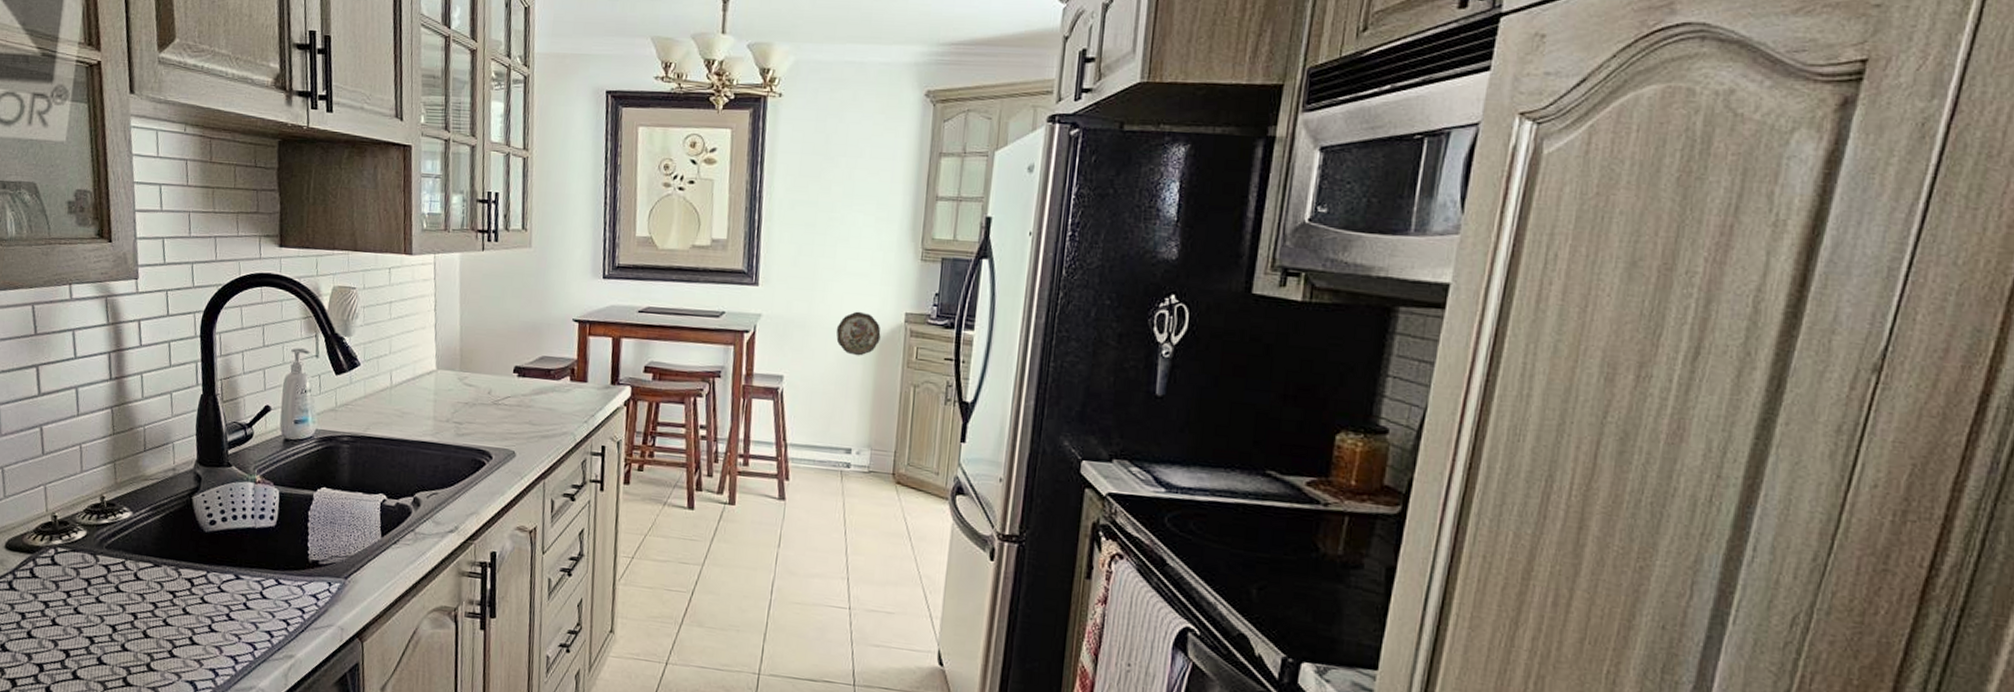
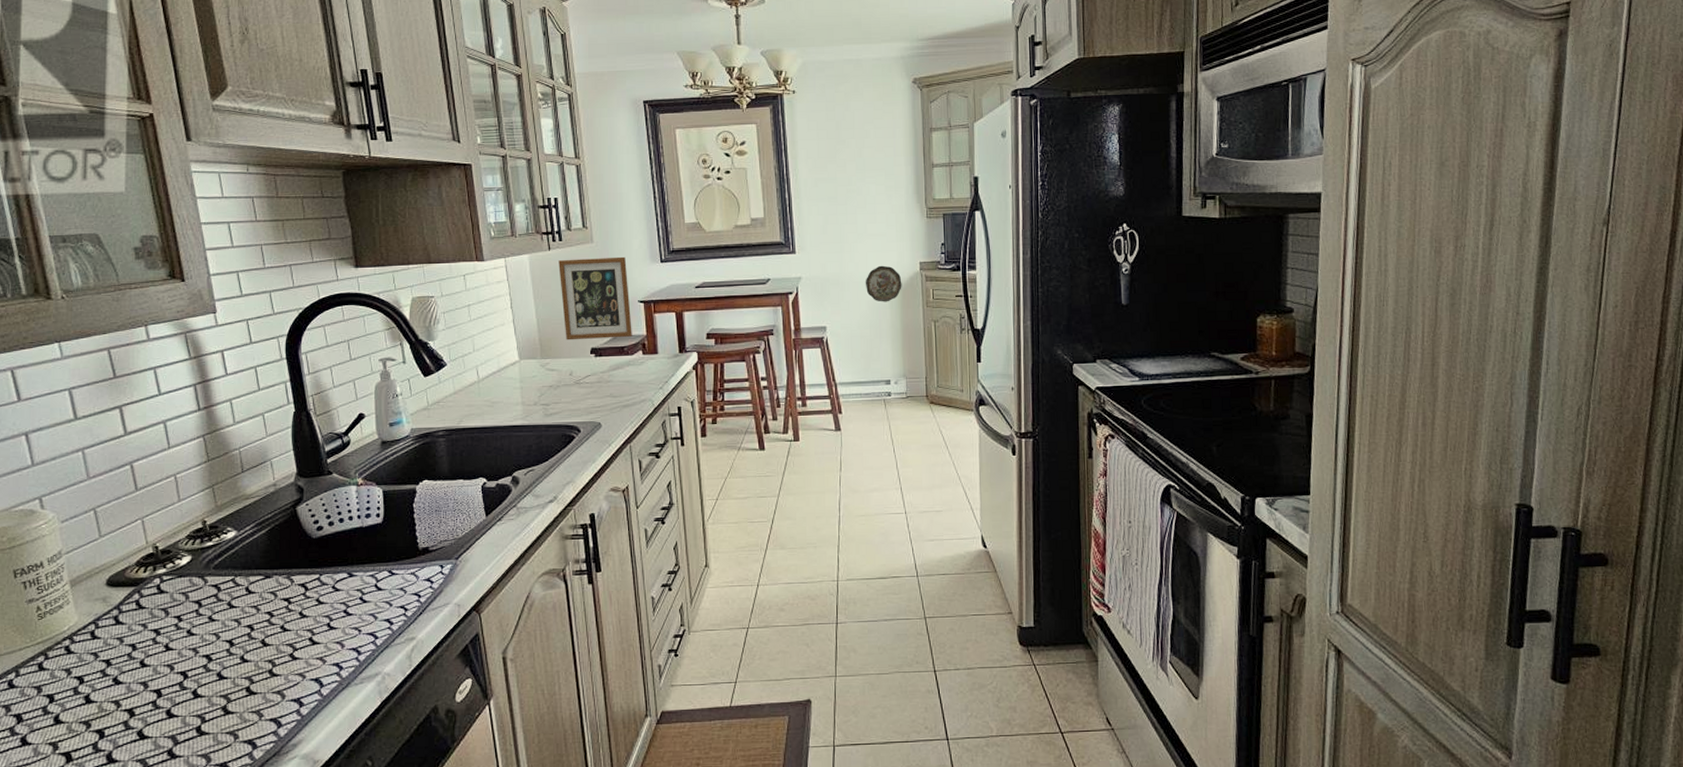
wall art: none [488,263,565,360] -> present [558,256,632,341]

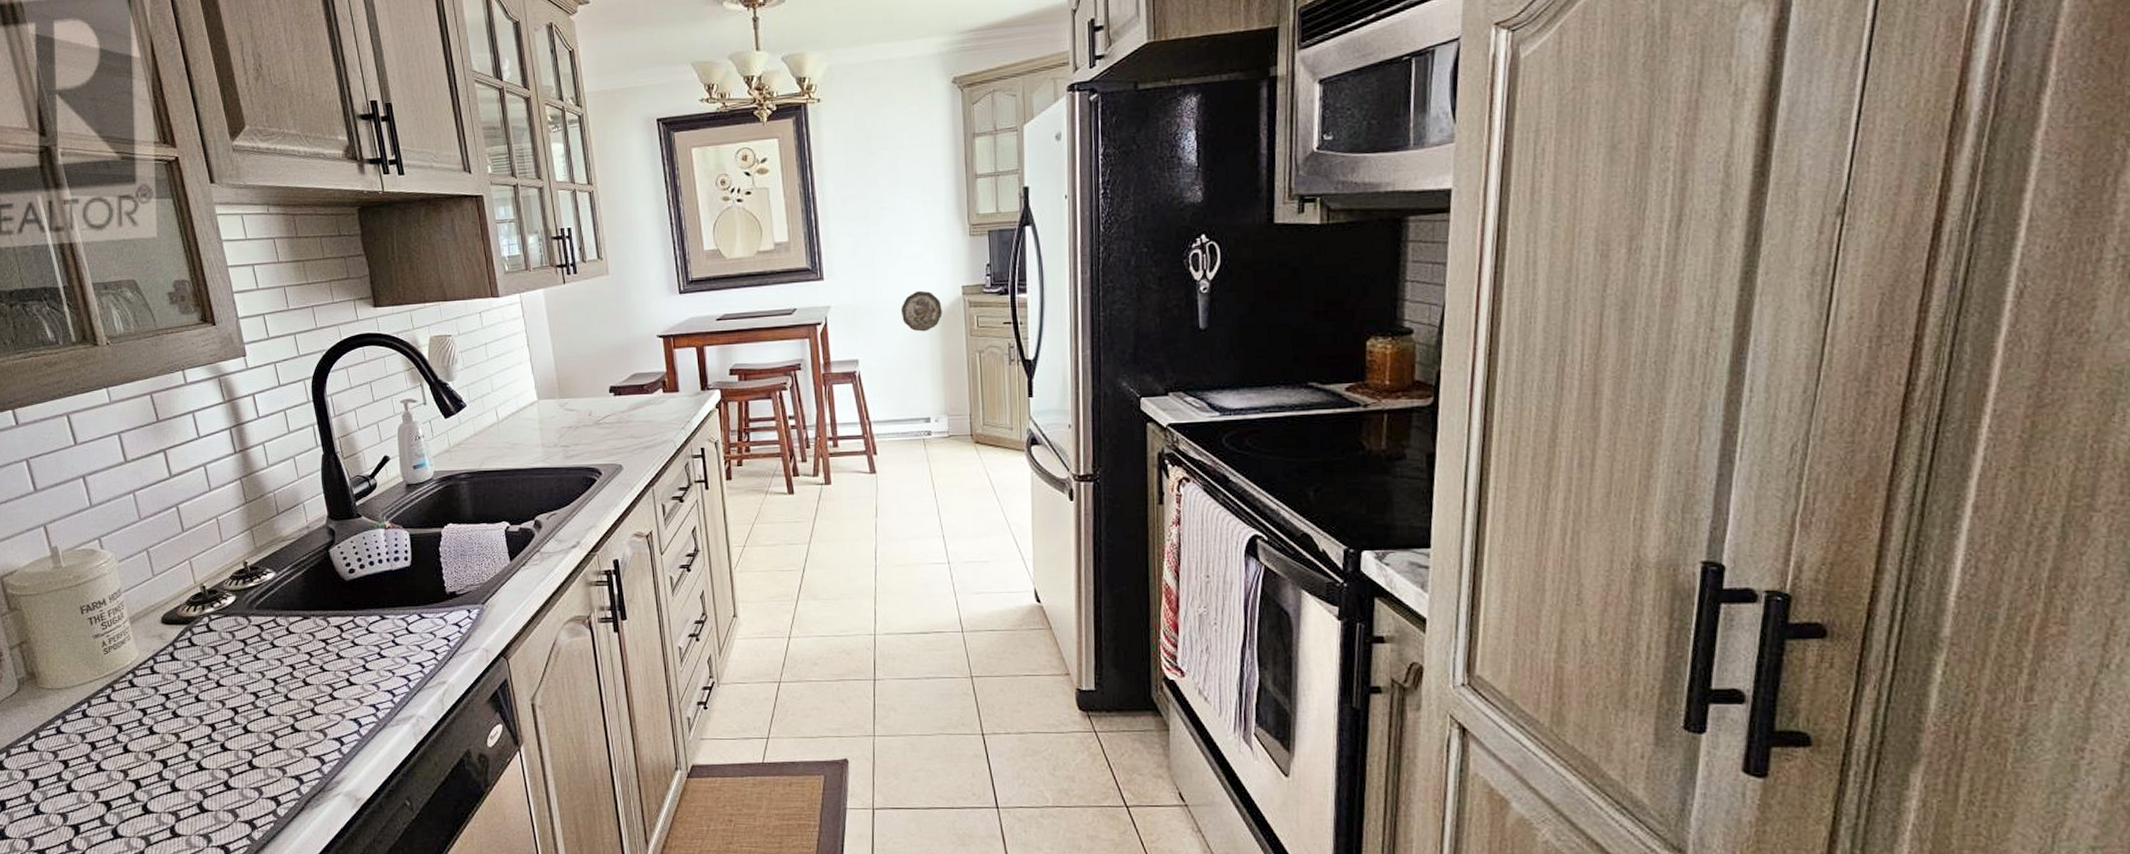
wall art: present [558,256,632,341] -> none [574,288,652,379]

